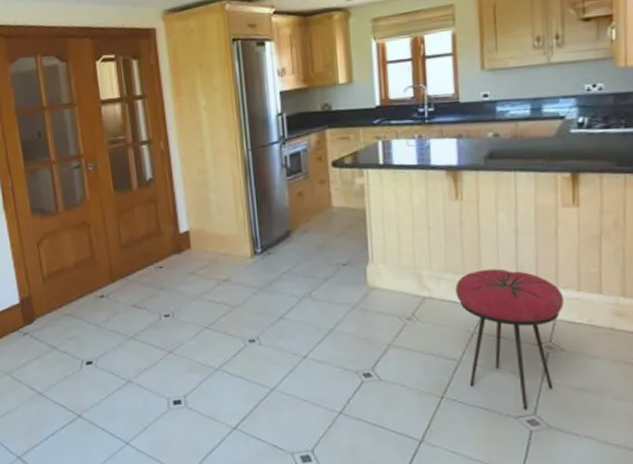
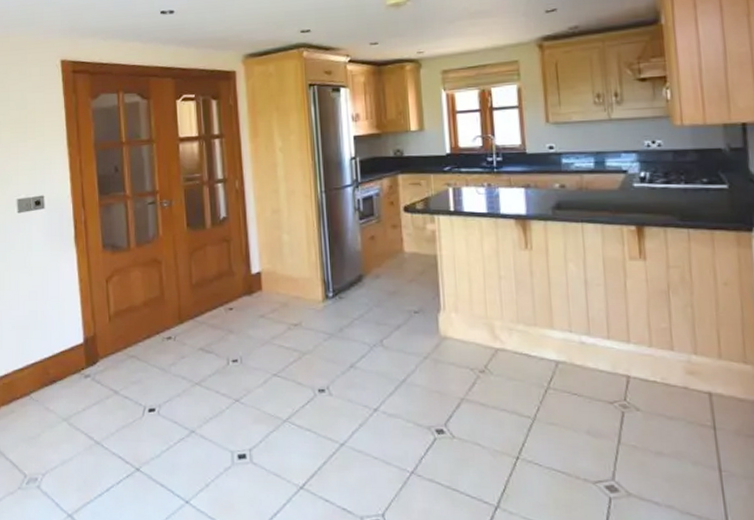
stool: present [455,268,564,410] -> none [527,321,637,475]

